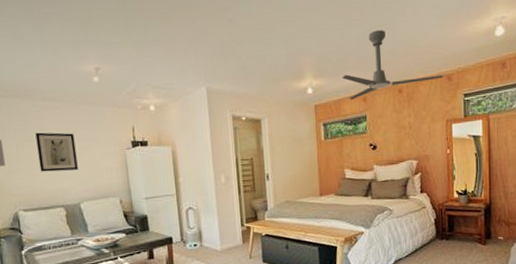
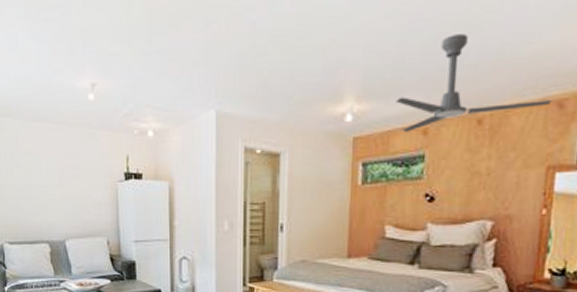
wall art: present [35,132,78,172] -> none [25,157,66,202]

